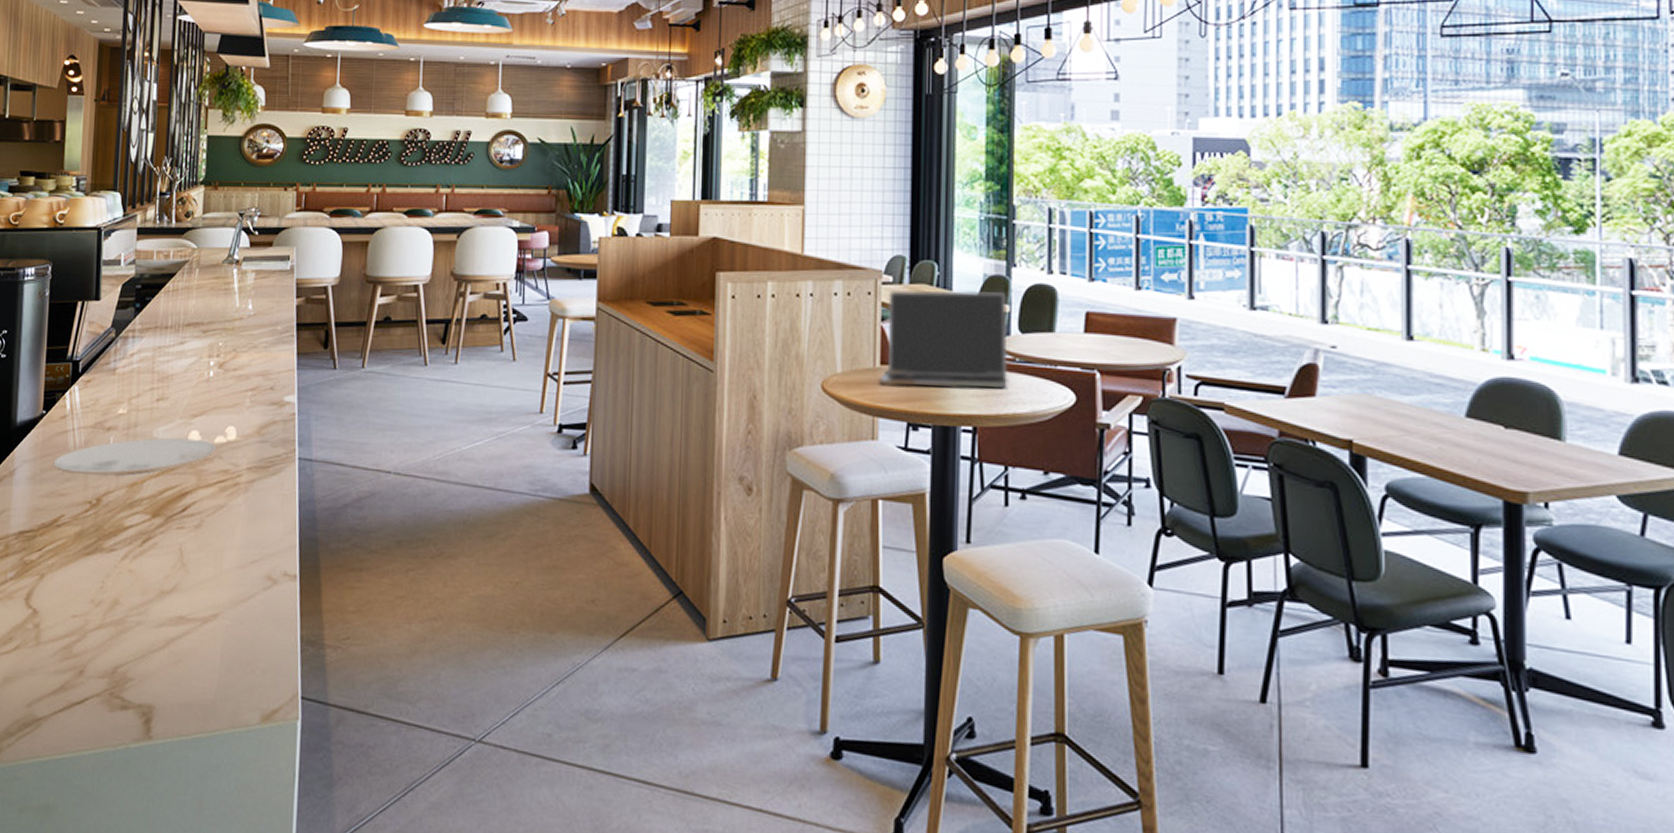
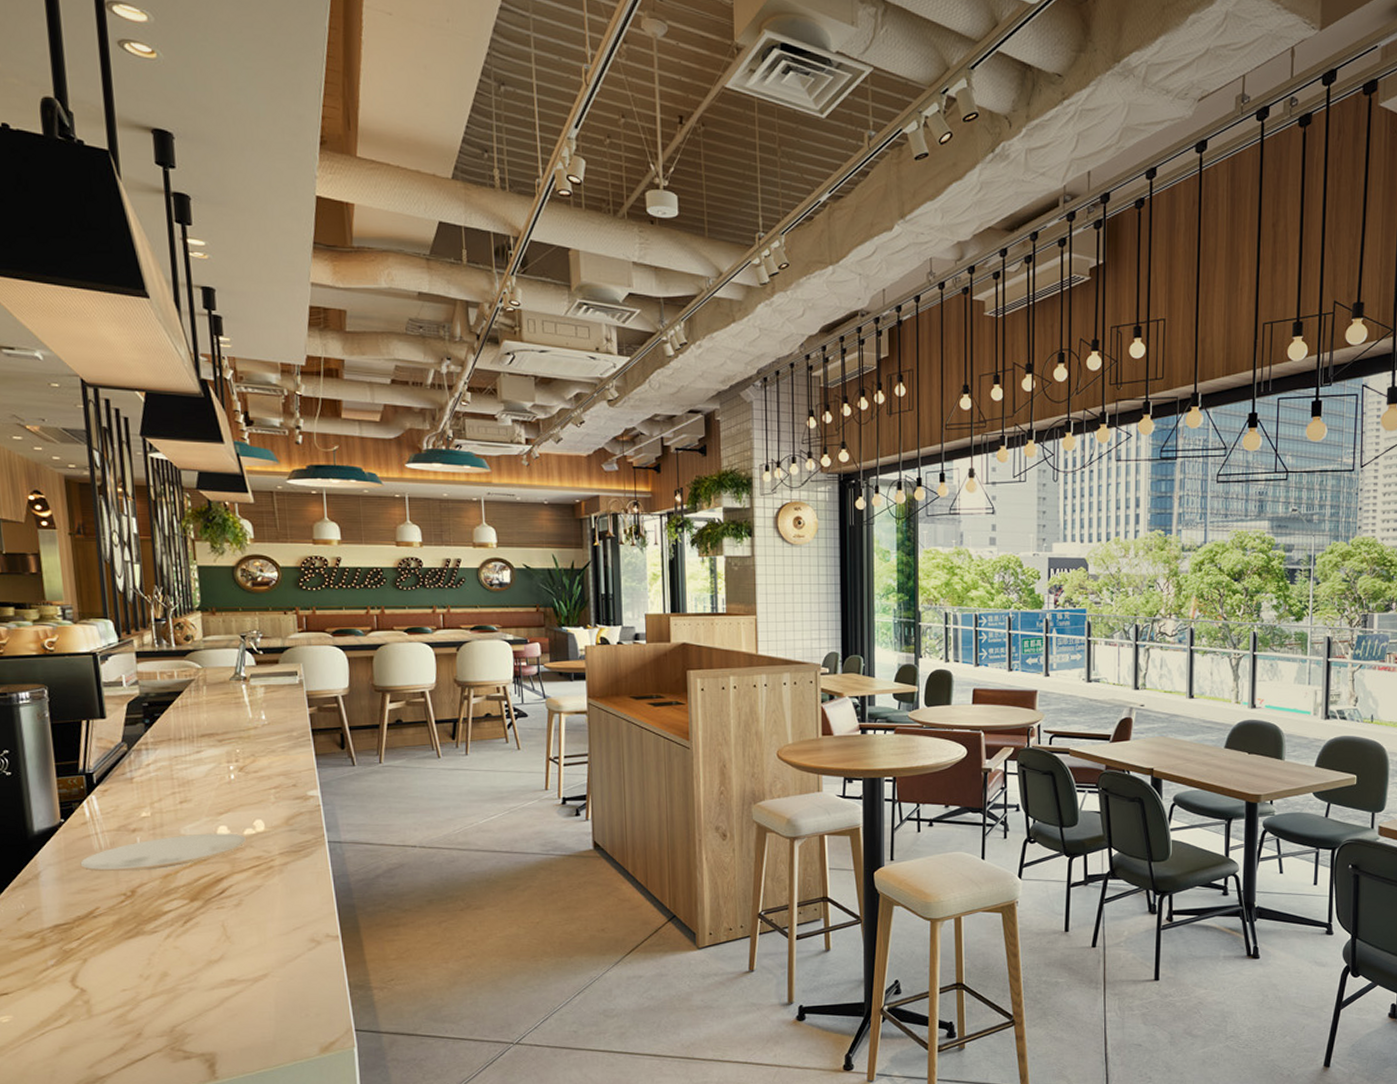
laptop: present [878,289,1008,389] -> none [821,677,917,752]

